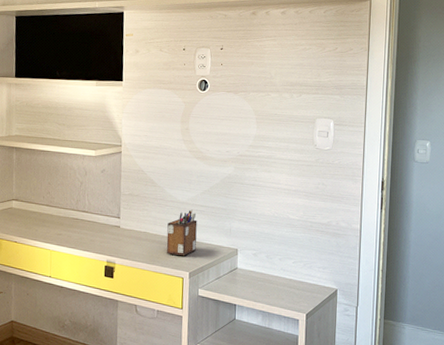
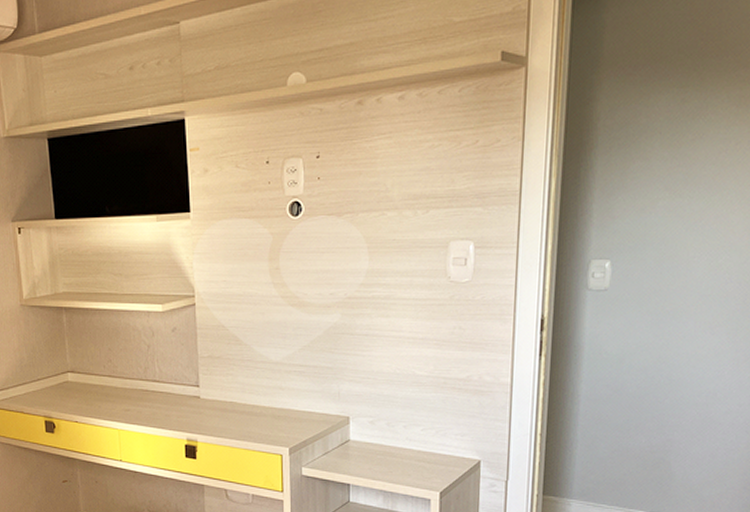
desk organizer: present [166,209,197,256] -> none [259,371,297,429]

